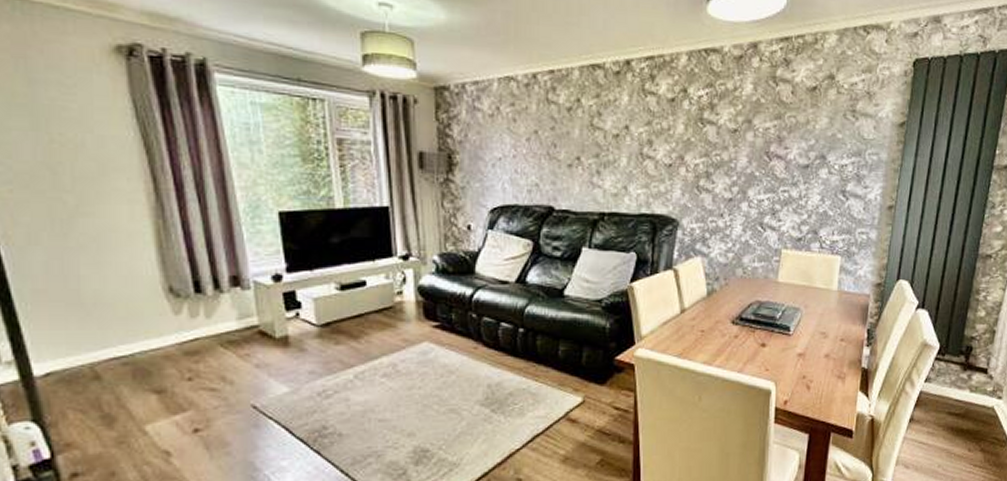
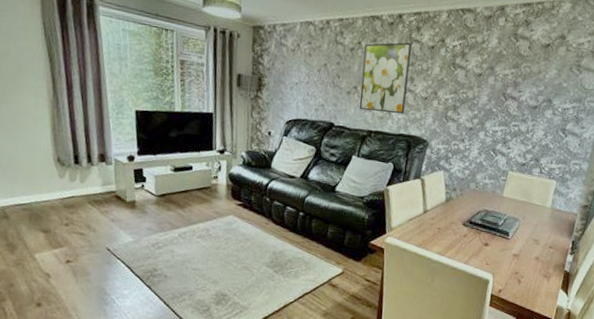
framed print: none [585,95,646,188] -> present [359,42,412,114]

